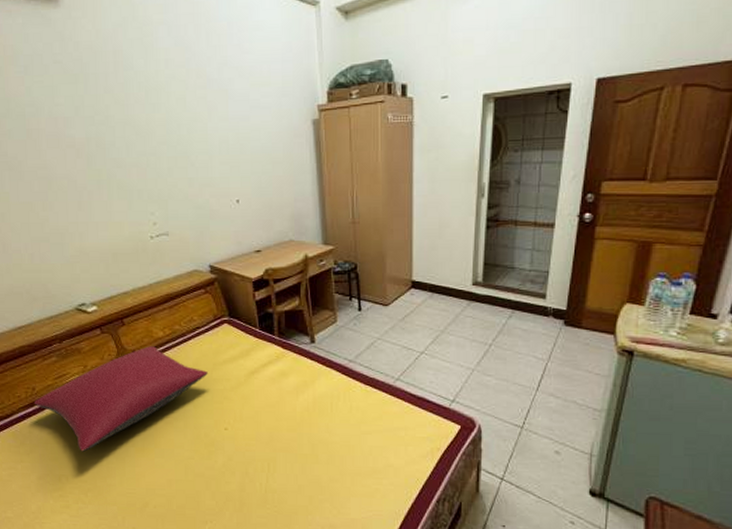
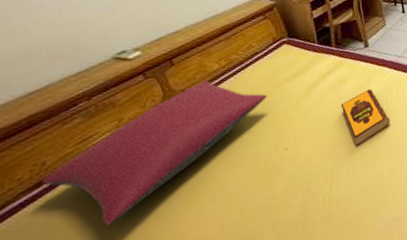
hardback book: none [281,389,334,445] -> present [340,89,390,147]

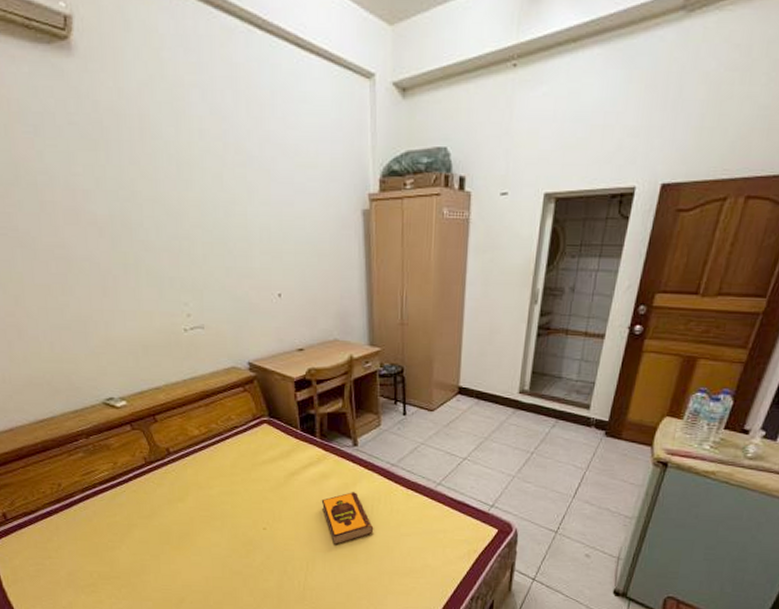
pillow: present [41,80,267,227] -> none [60,444,246,549]

